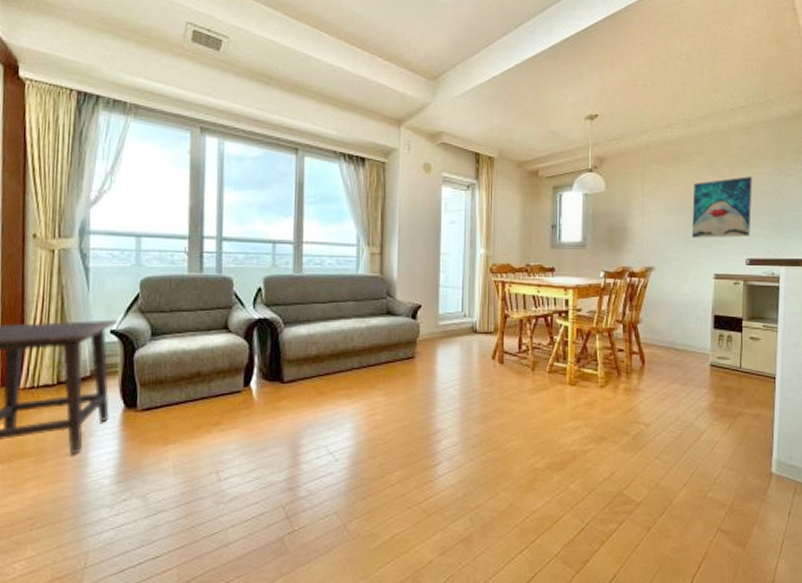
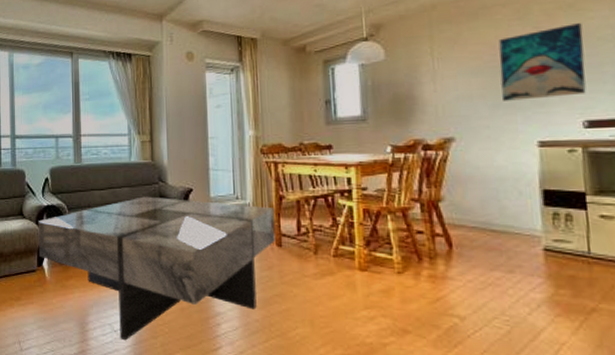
coffee table: none [245,311,500,463] -> present [38,196,275,341]

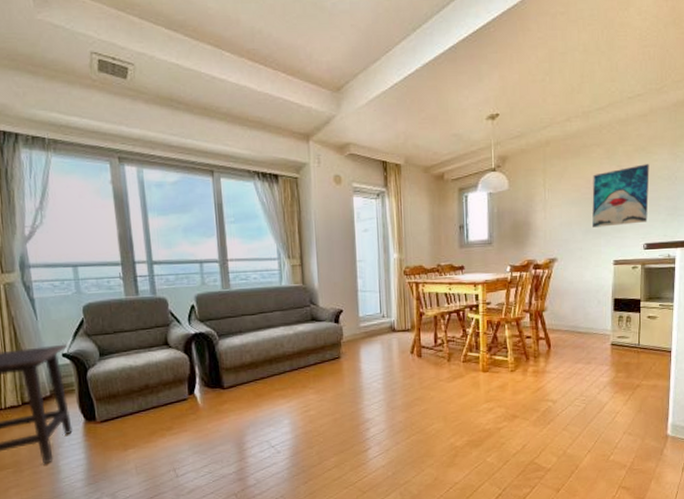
coffee table: present [38,196,275,341] -> none [186,319,416,454]

